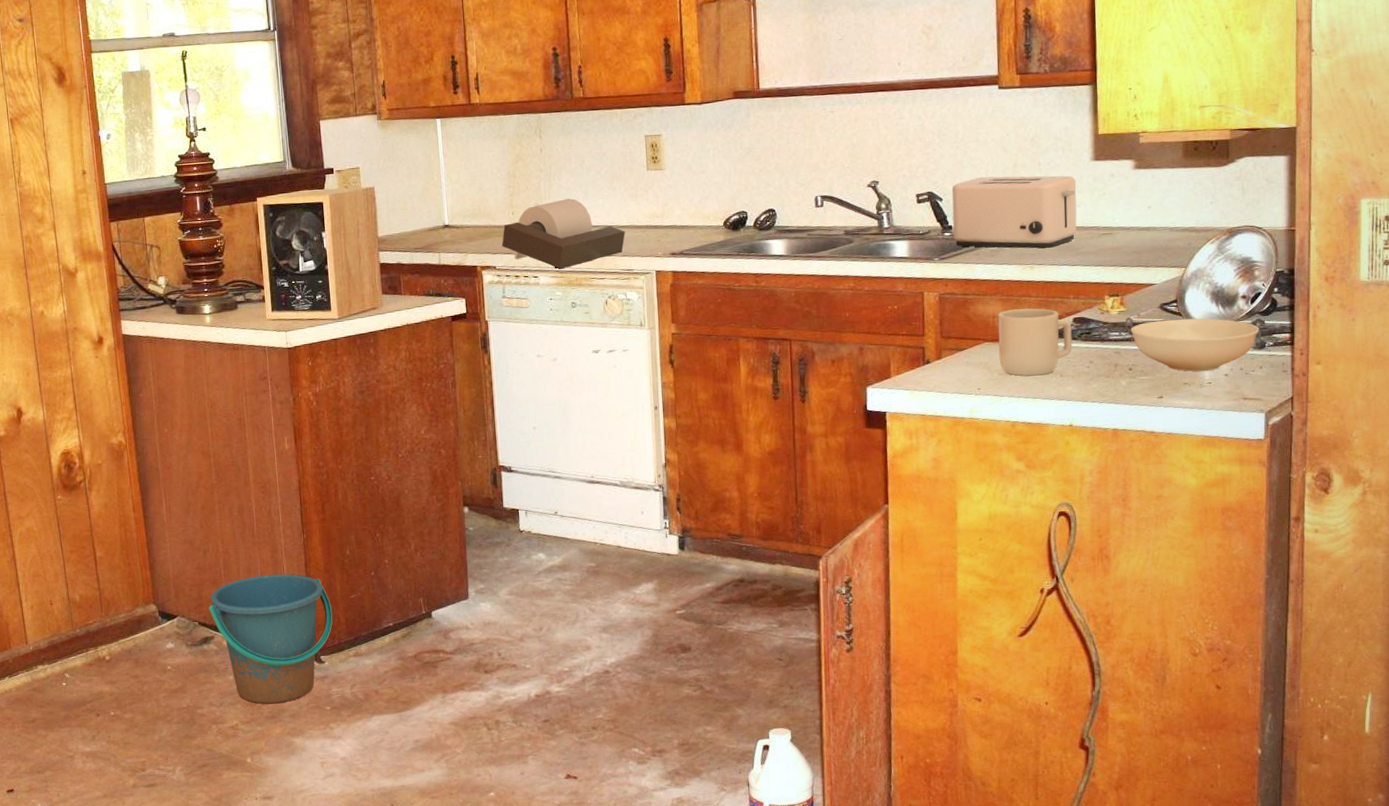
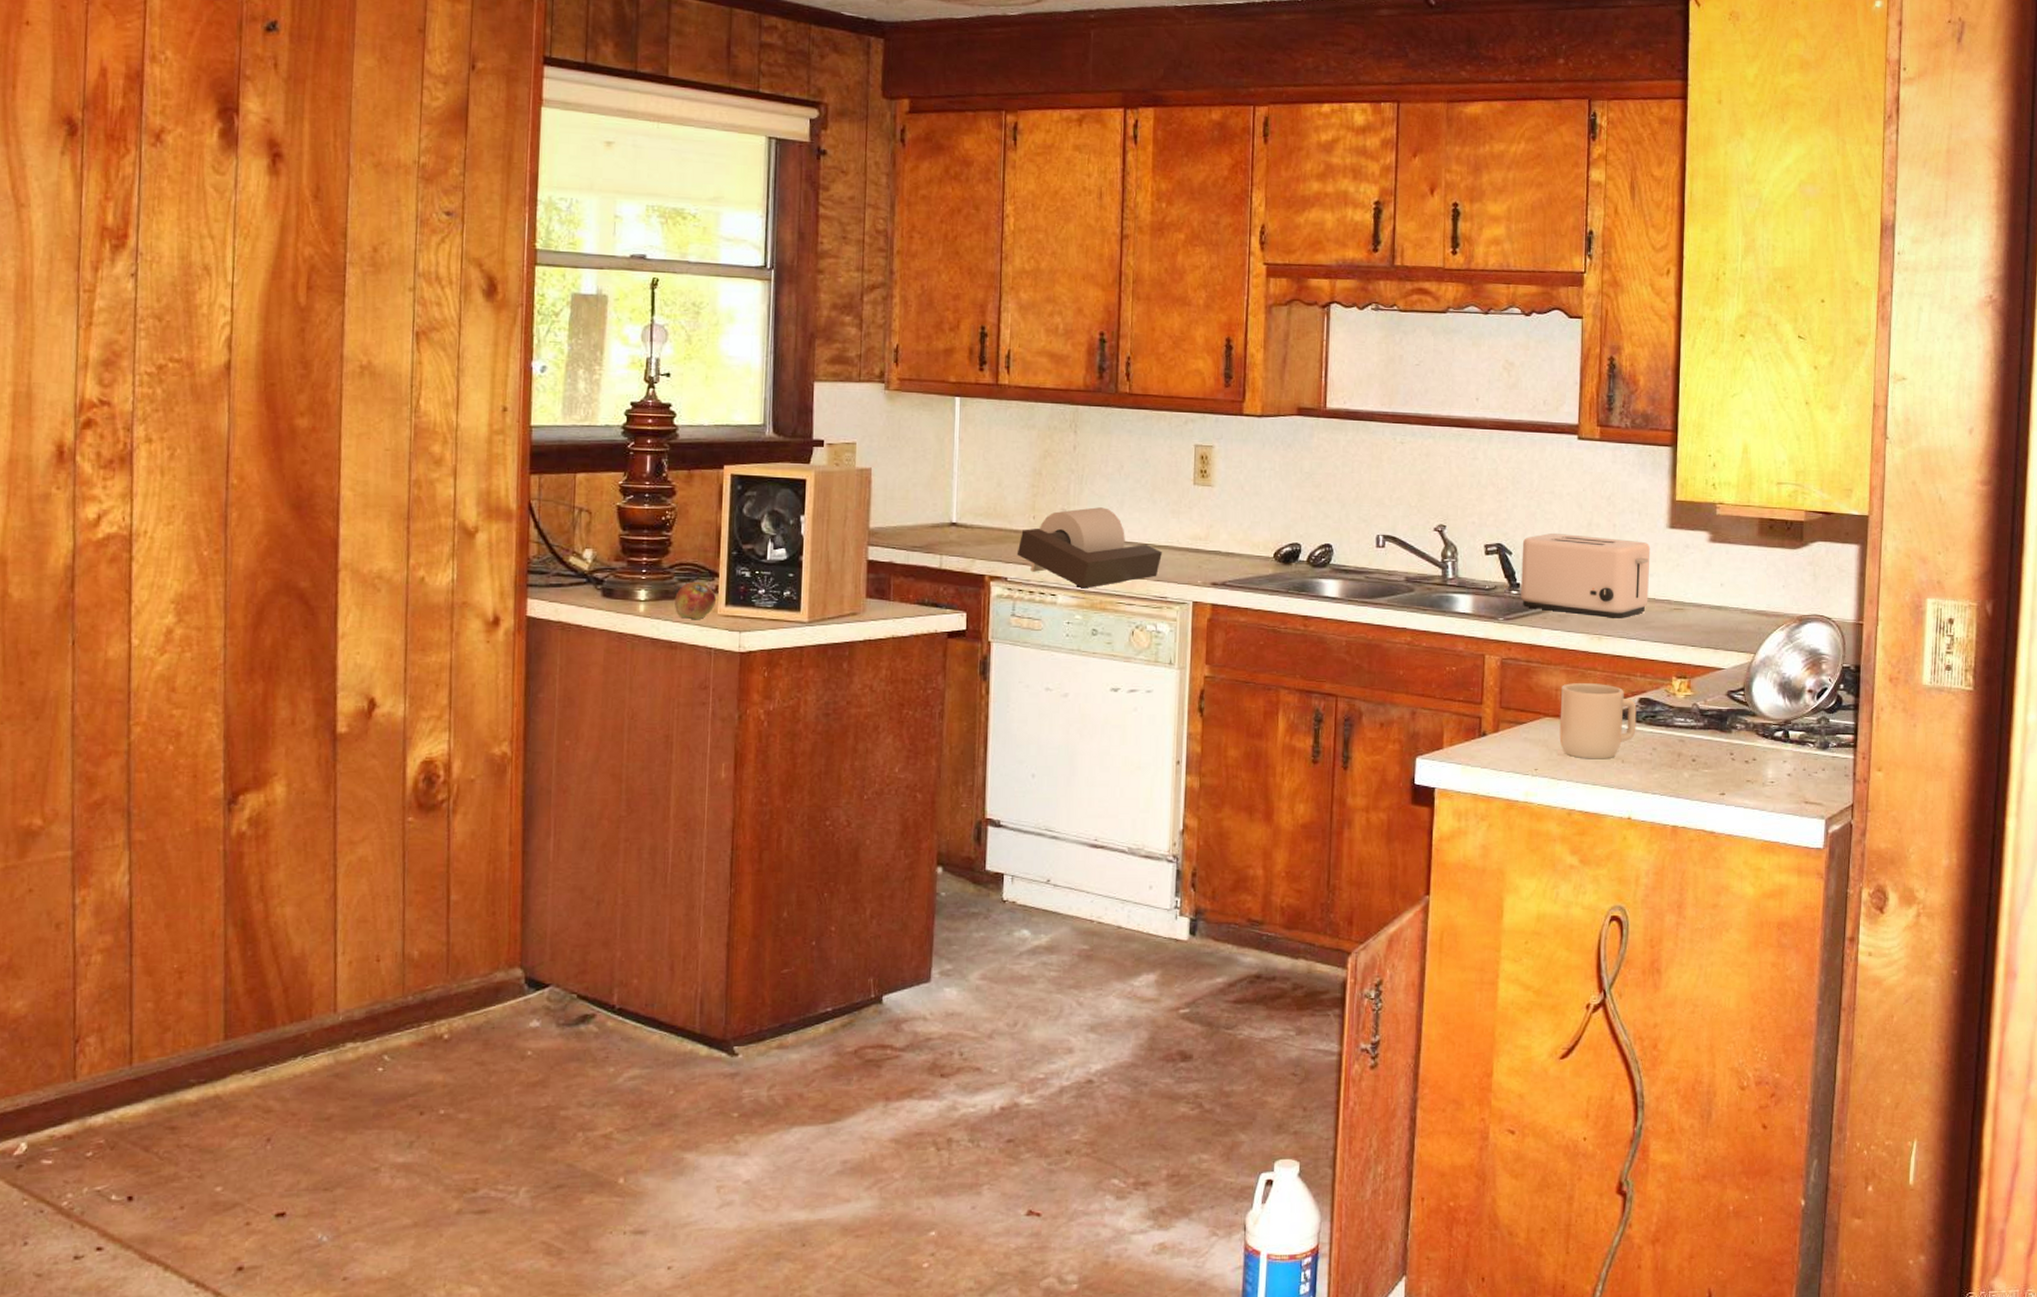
bucket: present [208,574,333,704] -> none [593,938,756,1107]
fruit: none [232,294,264,326] -> present [675,581,716,620]
bowl: present [1130,318,1259,372] -> none [1696,709,1824,768]

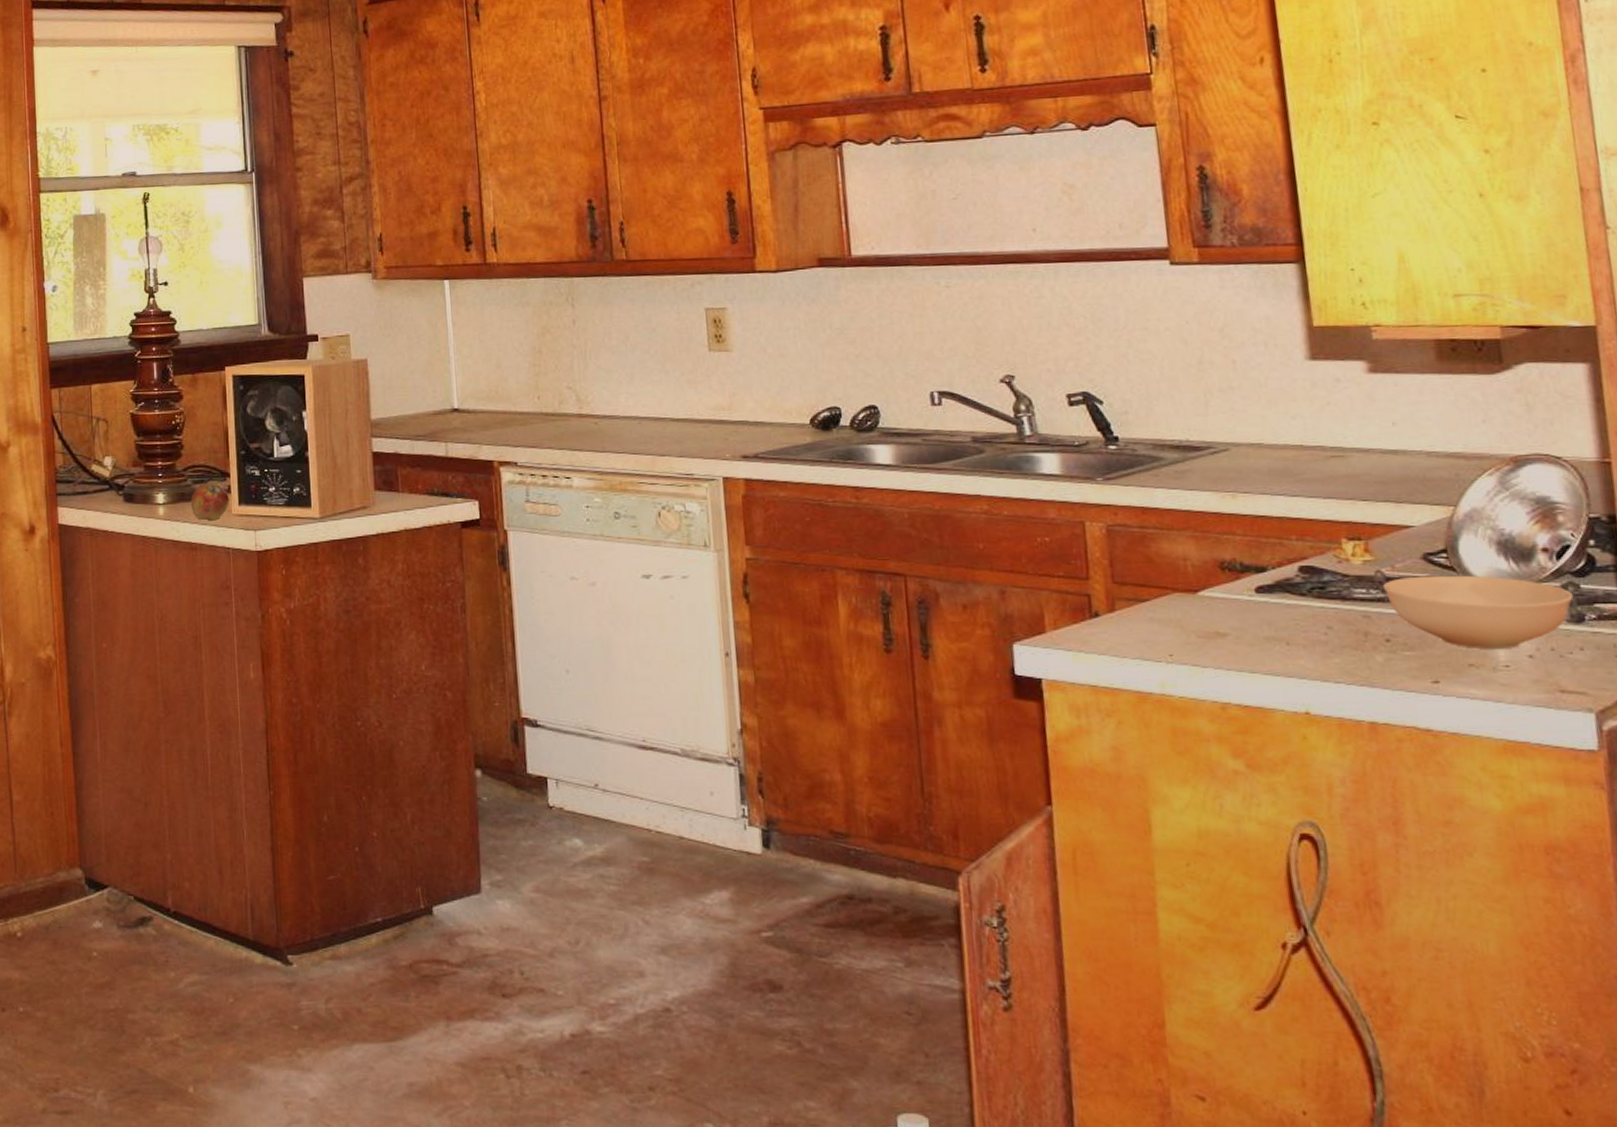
paper towel holder: present [1016,507,1162,589] -> none [524,382,682,470]
toaster: present [1521,532,1651,619] -> none [1114,375,1294,473]
mug: present [1559,682,1637,759] -> none [1190,549,1301,642]
bowl: none [1696,709,1824,768] -> present [1382,575,1574,649]

